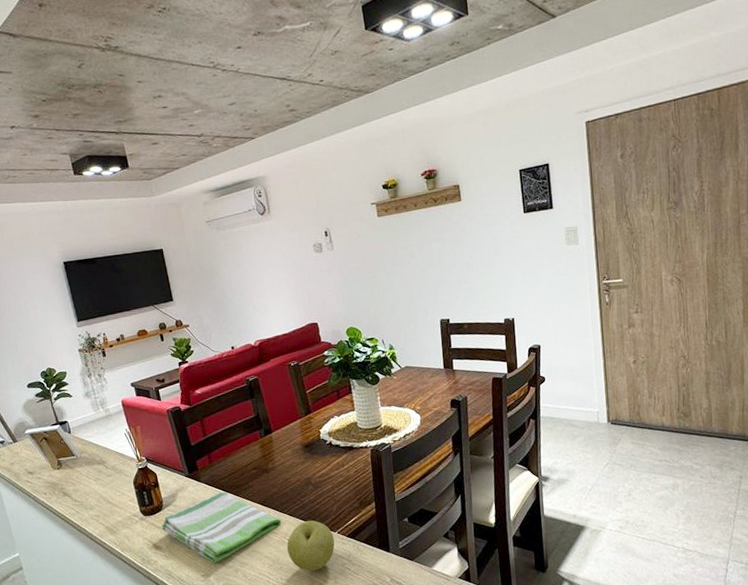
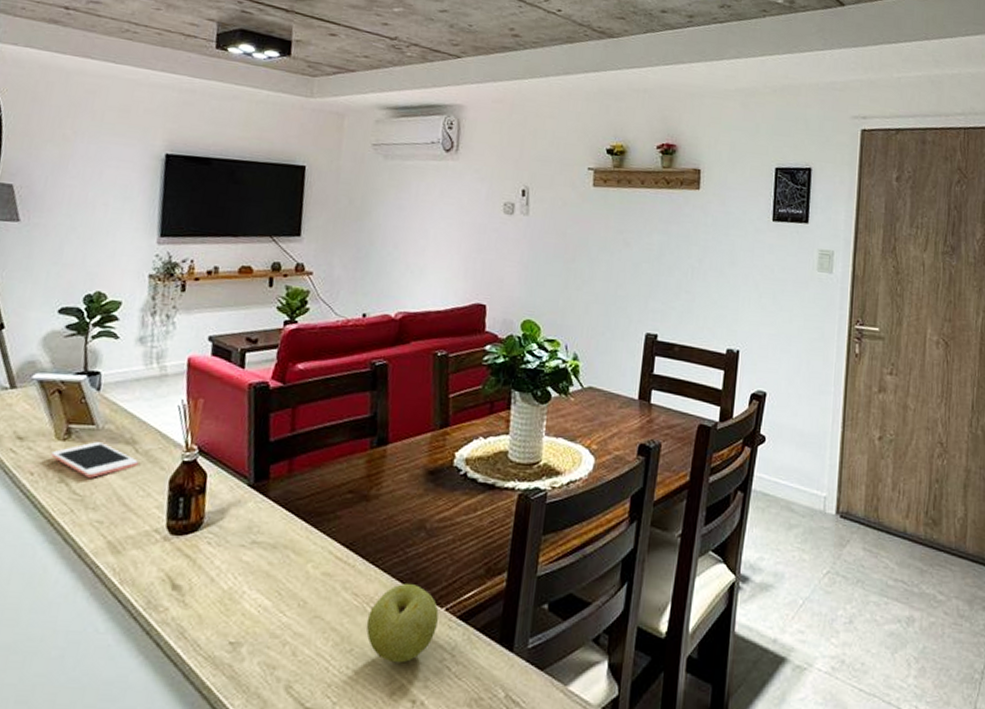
cell phone: none [53,466,110,490] -> present [51,442,138,478]
dish towel: present [162,491,282,563] -> none [191,517,370,626]

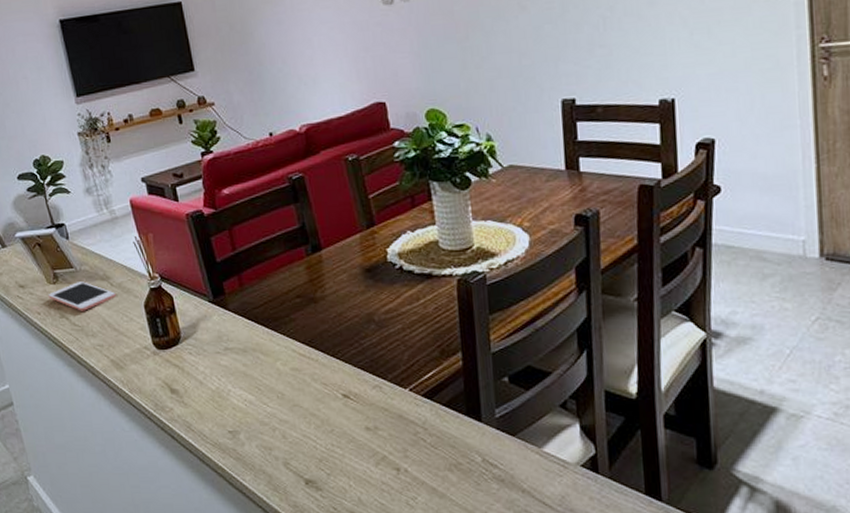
apple: present [366,583,439,663] -> none [340,370,405,439]

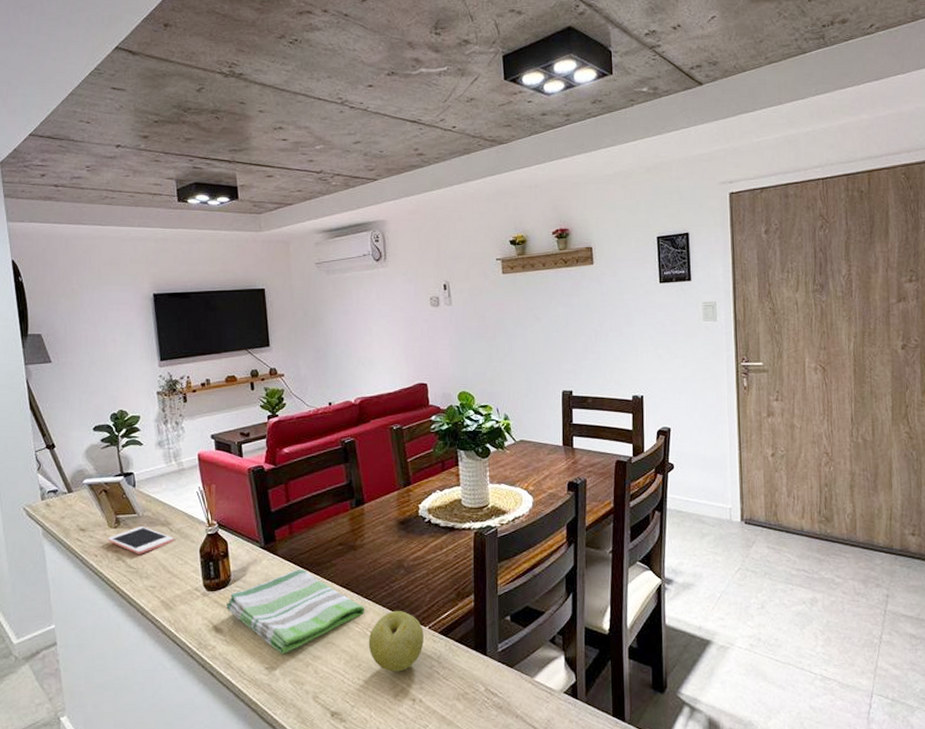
dish towel: none [179,324,334,417] -> present [226,569,365,654]
apple: none [340,370,405,439] -> present [368,610,424,672]

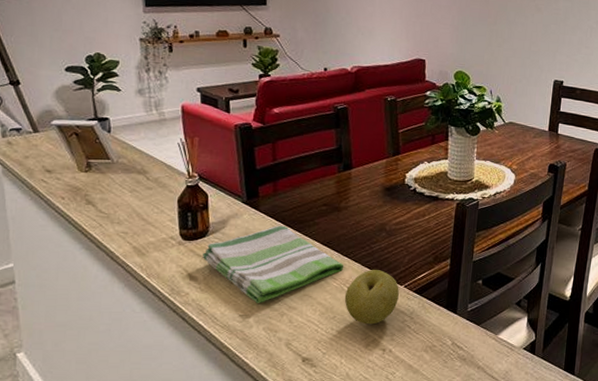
cell phone: present [108,526,174,554] -> none [77,173,150,200]

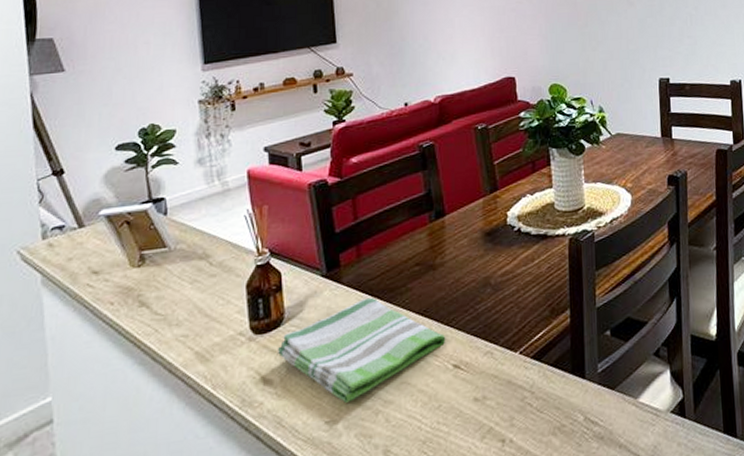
apple: present [344,269,399,325] -> none [449,335,514,410]

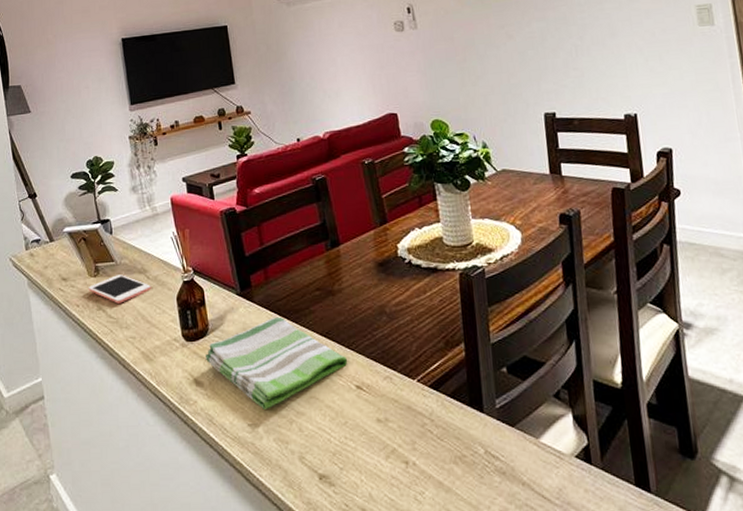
cell phone: none [128,262,214,297] -> present [88,275,151,304]

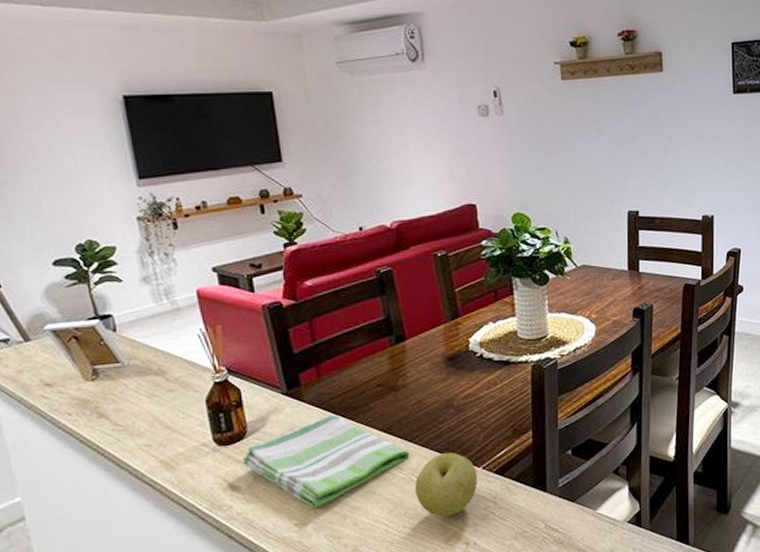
cell phone: present [88,275,151,304] -> none [84,377,171,410]
apple: none [353,361,413,431] -> present [414,452,477,517]

